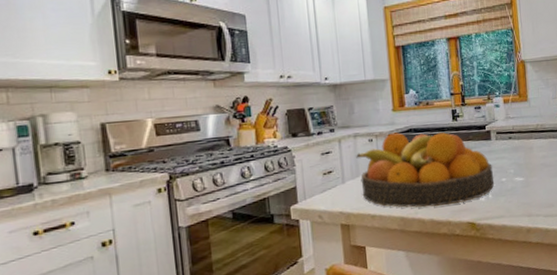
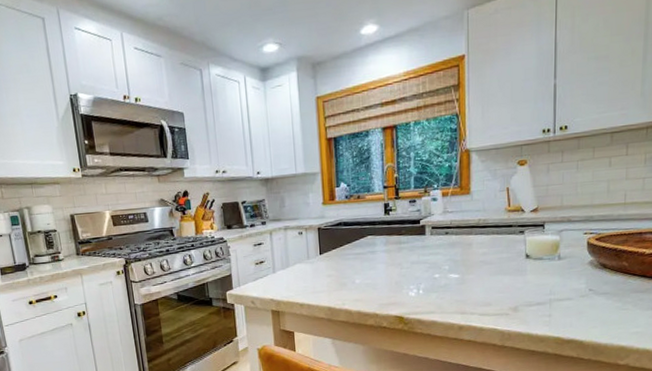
fruit bowl: present [356,132,494,208] -> none [286,226,426,299]

